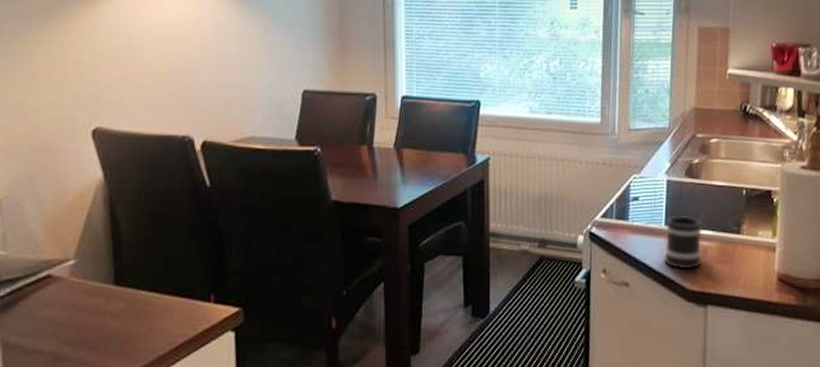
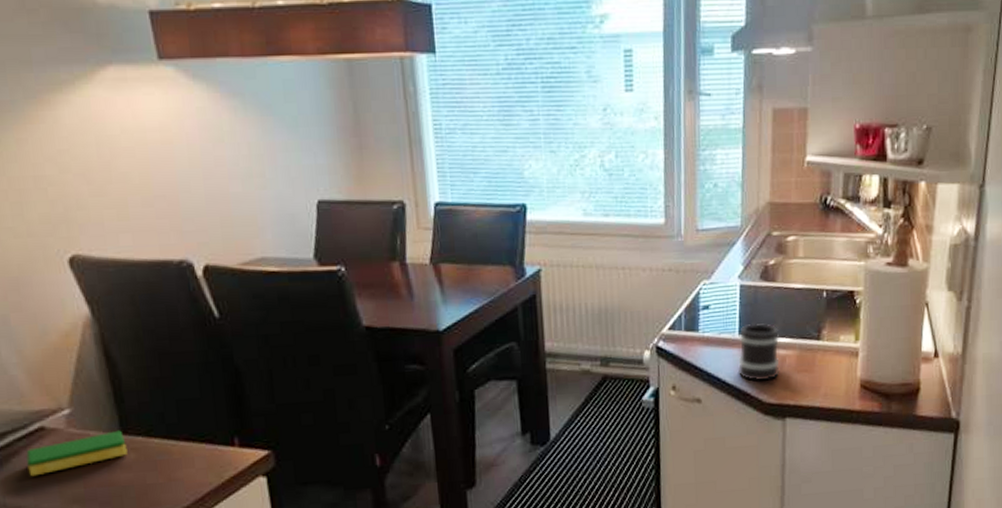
dish sponge: none [32,281,118,319] -> present [26,430,128,477]

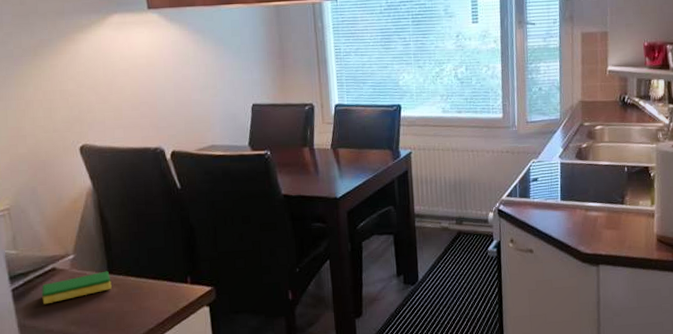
mug: present [737,323,780,381] -> none [560,191,593,236]

